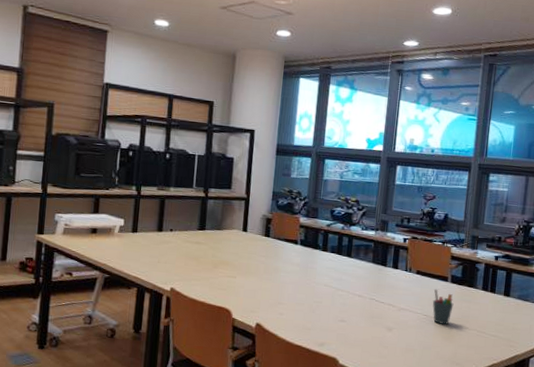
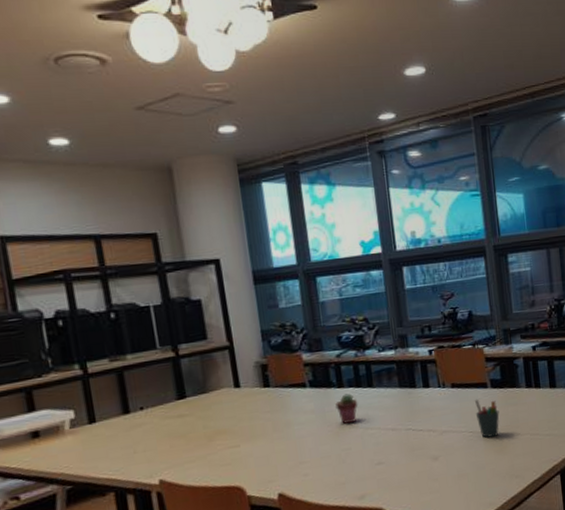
potted succulent: none [317,257,336,282] -> present [335,393,358,425]

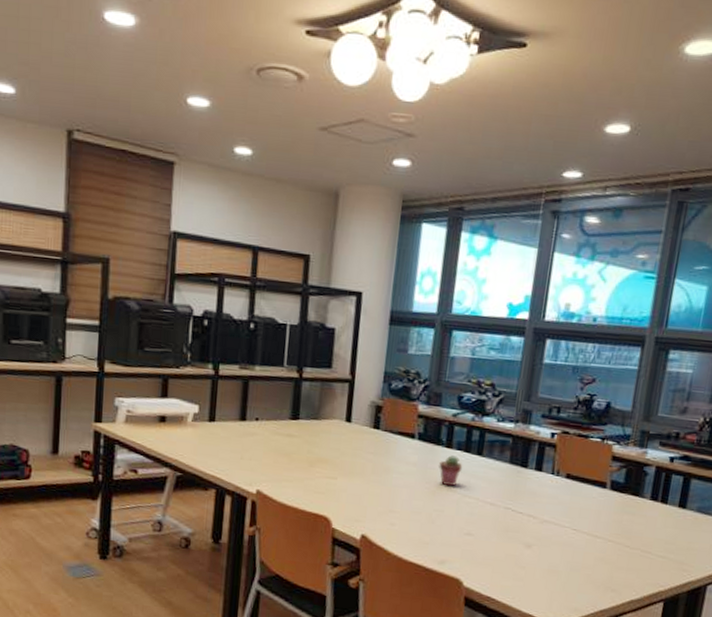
pen holder: present [475,399,500,438] -> none [584,497,612,542]

